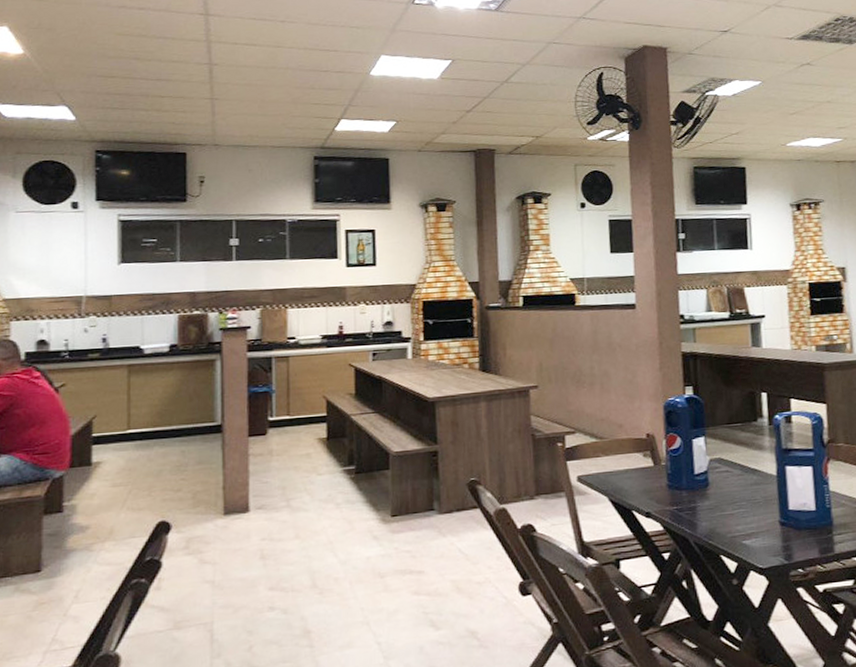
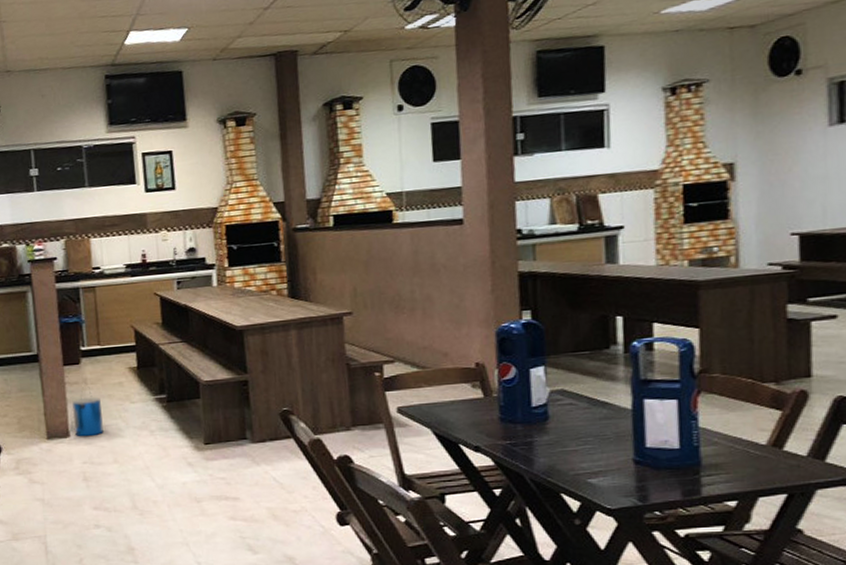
bucket: none [254,454,286,512] -> present [71,382,104,437]

